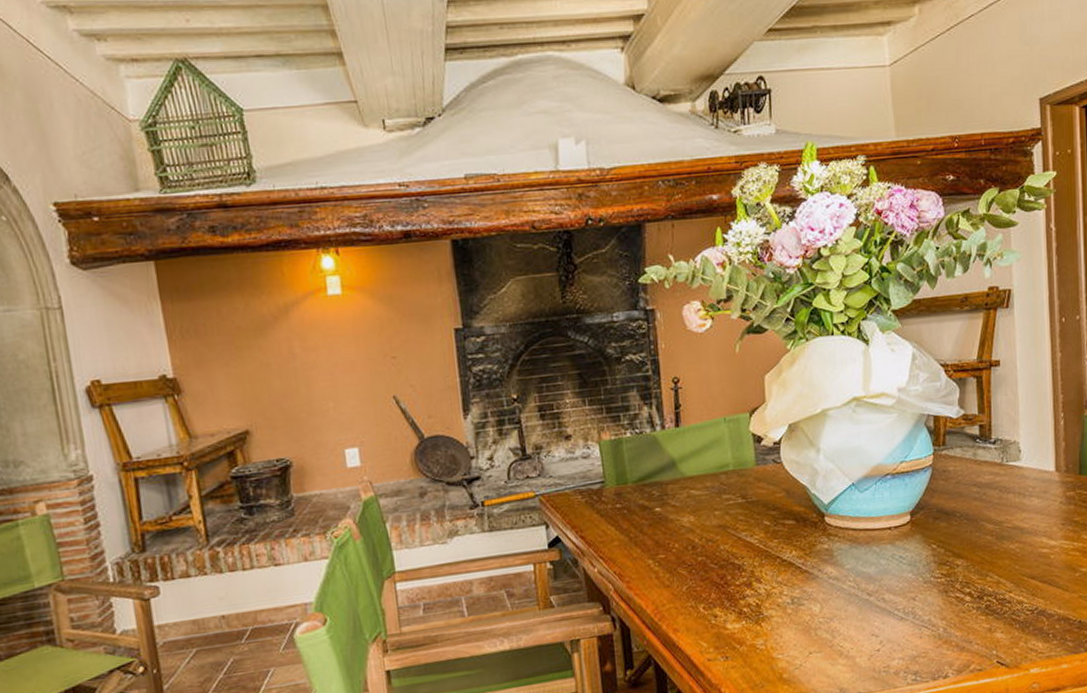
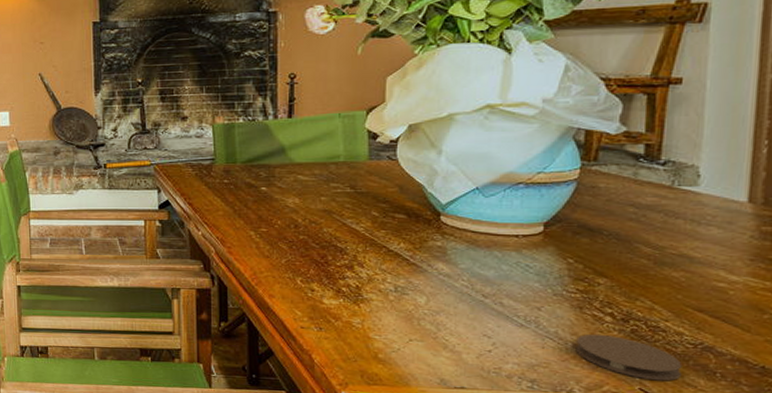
coaster: none [945,614,1026,652] -> present [575,333,682,381]

